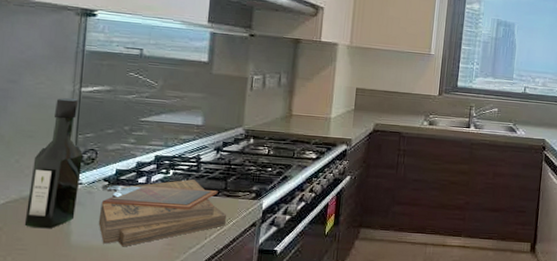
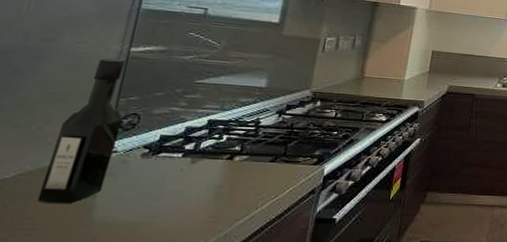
clipboard: present [98,179,226,247] -> none [130,144,283,222]

